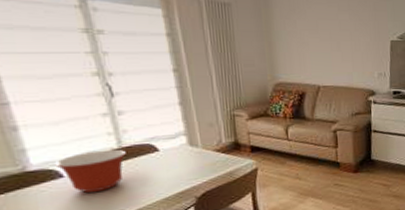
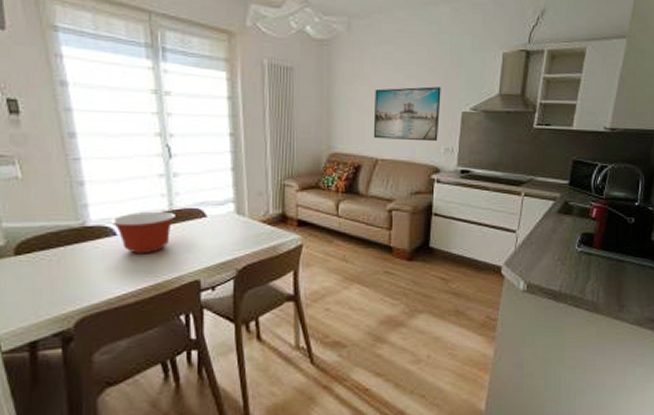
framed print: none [311,19,372,68] -> present [373,86,441,142]

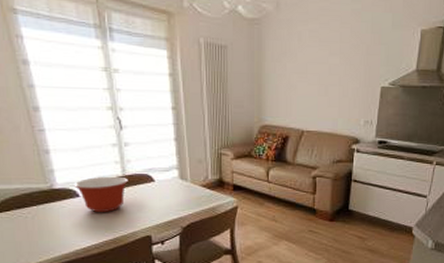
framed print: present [373,86,441,142] -> none [299,63,362,115]

